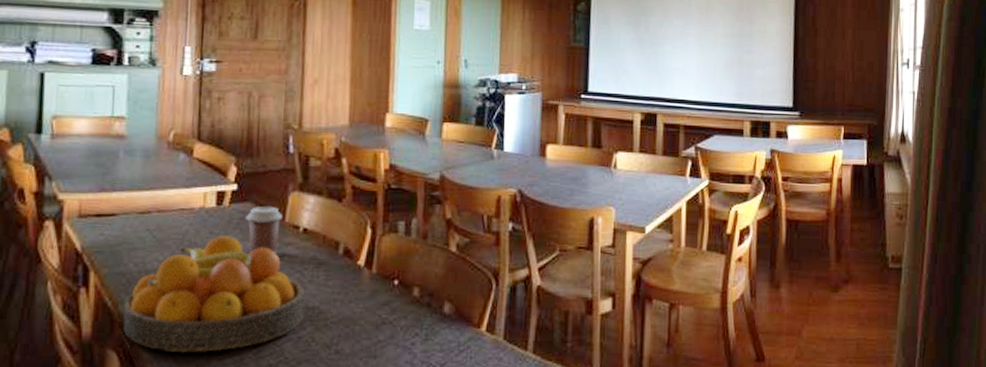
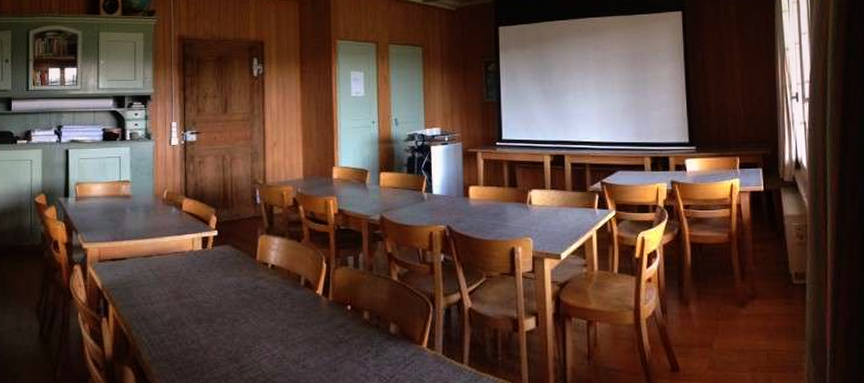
fruit bowl: present [123,235,305,352] -> none [136,273,276,368]
coffee cup: present [246,207,282,254] -> none [225,248,254,287]

